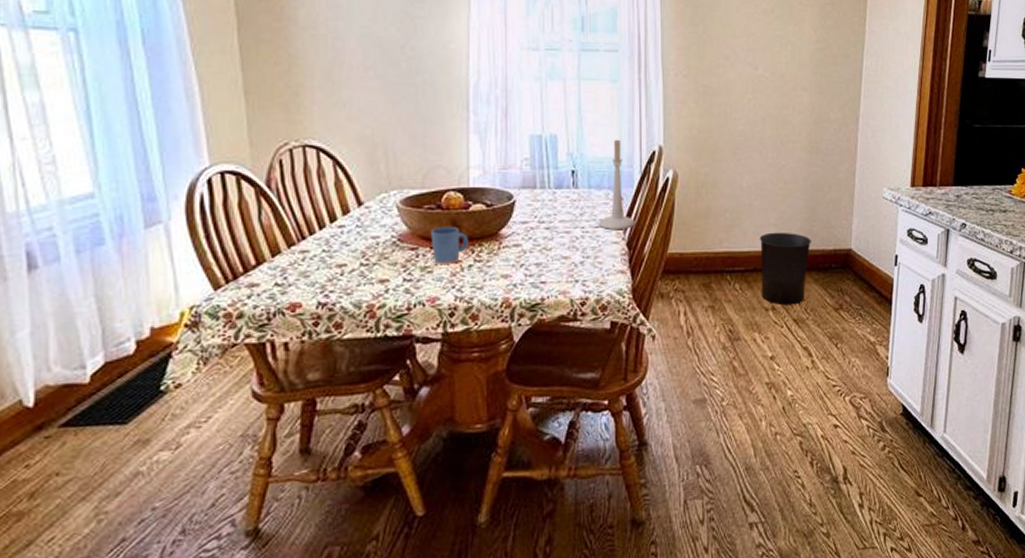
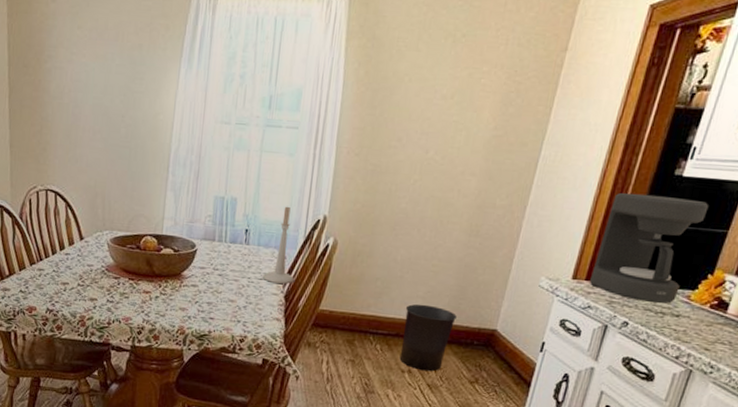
mug: present [430,226,468,264] -> none [129,263,158,294]
coffee maker: none [927,97,1011,202] -> present [590,193,709,304]

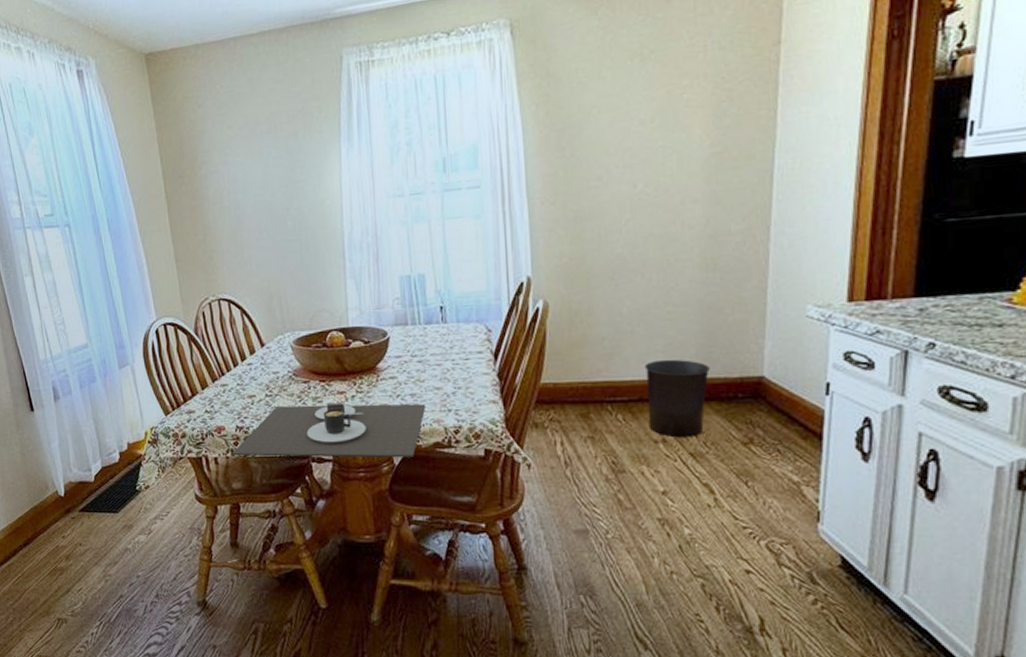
place setting: none [39,296,219,358] -> present [232,403,426,458]
candlestick: present [262,206,295,285] -> none [467,273,507,362]
coffee maker: present [590,193,709,304] -> none [872,182,1009,315]

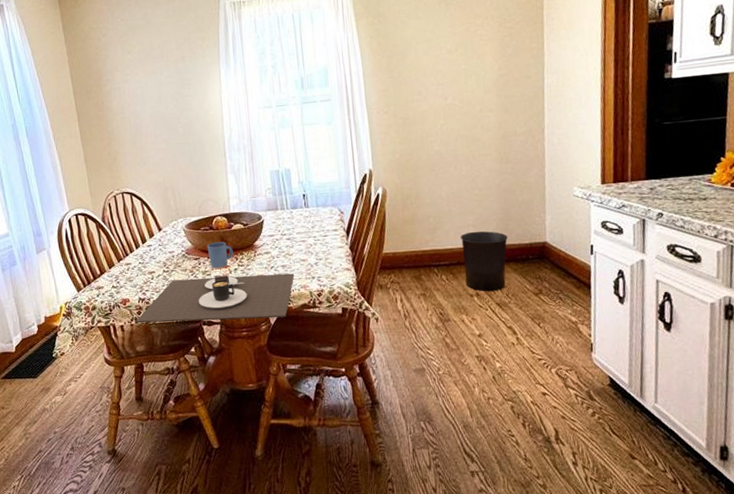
mug: none [318,361,351,395] -> present [207,241,233,269]

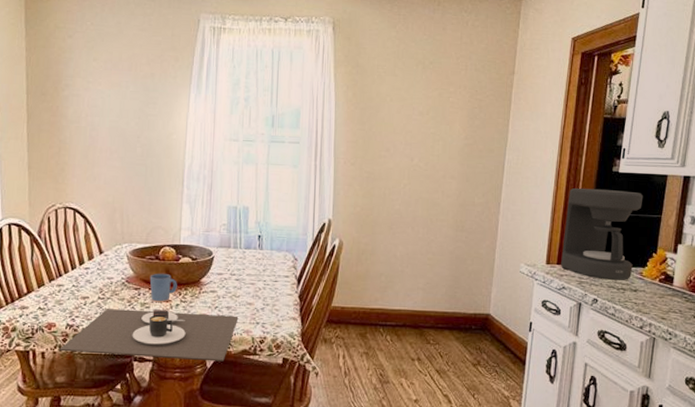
waste bin: present [460,231,508,292] -> none [408,295,454,358]
coffee maker: none [617,96,703,192] -> present [561,188,643,281]

